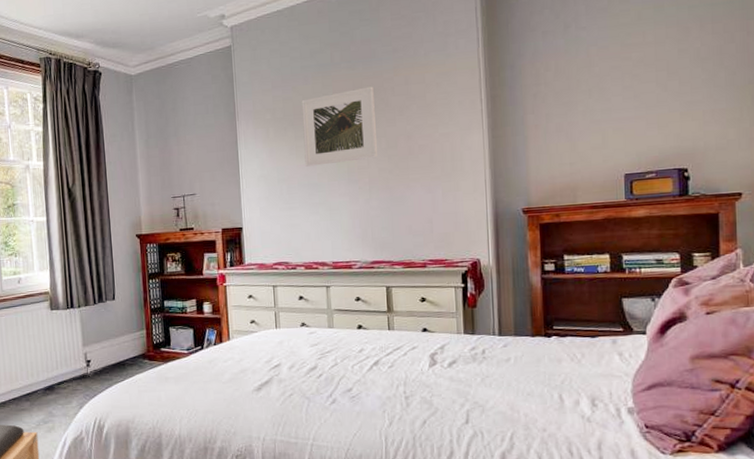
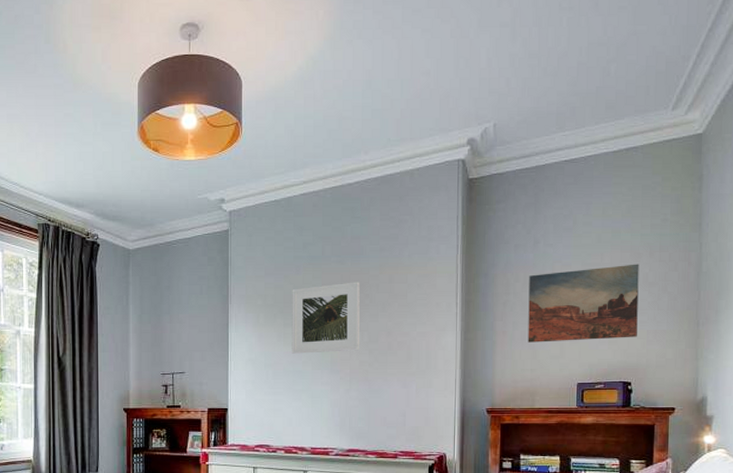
wall art: none [561,38,691,135] -> present [528,264,639,343]

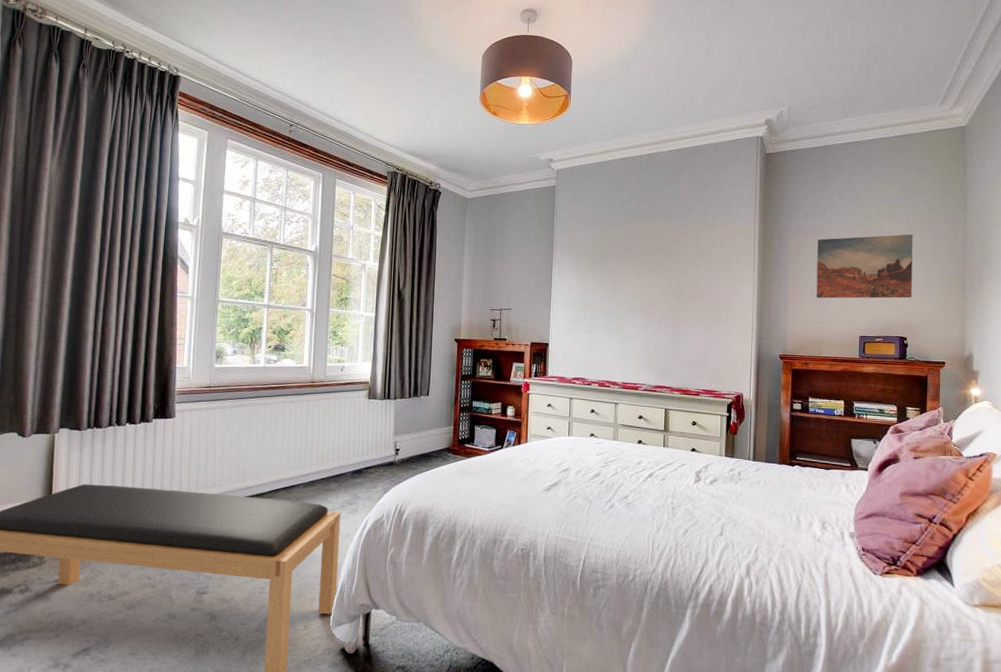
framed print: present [291,282,360,354] -> none [607,237,670,298]

